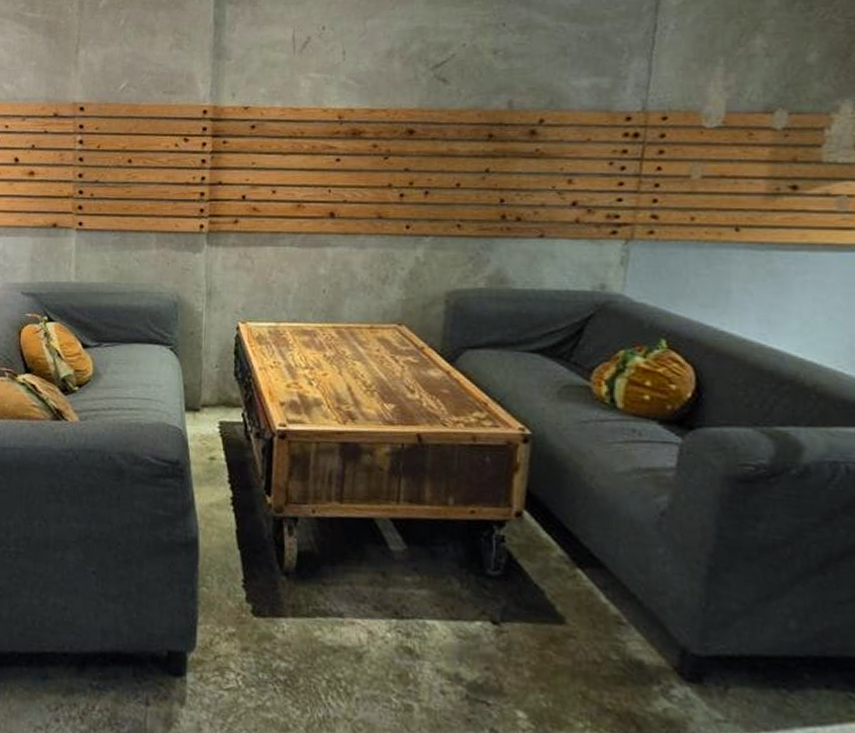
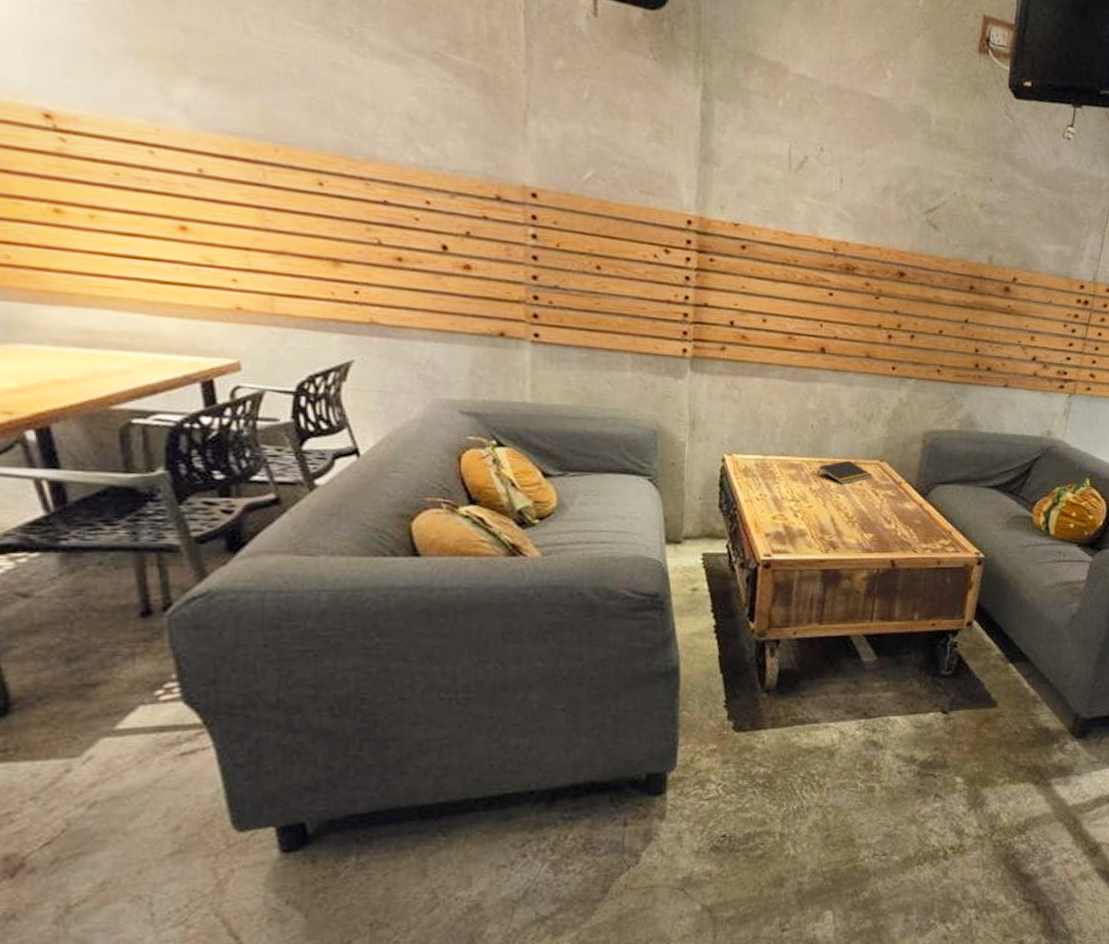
notepad: none [331,325,390,350] -> present [817,460,872,484]

